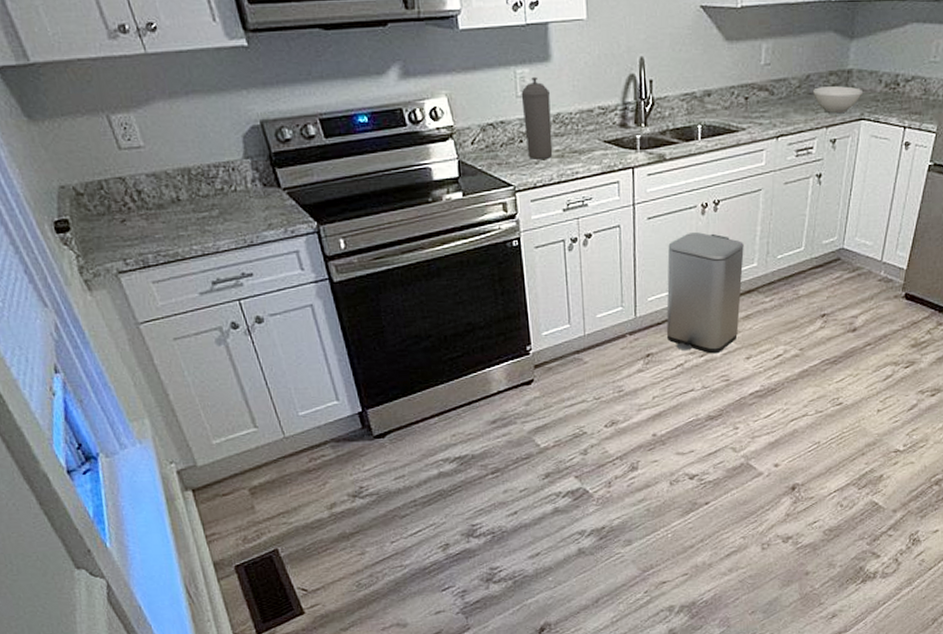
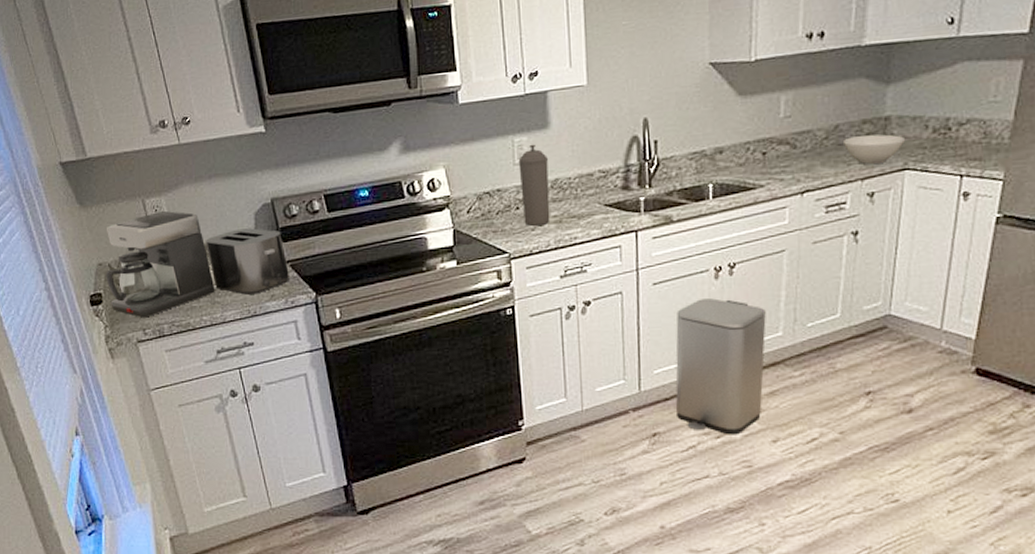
coffee maker: none [66,130,205,247] -> present [106,211,215,318]
toaster: none [187,152,287,224] -> present [205,228,289,296]

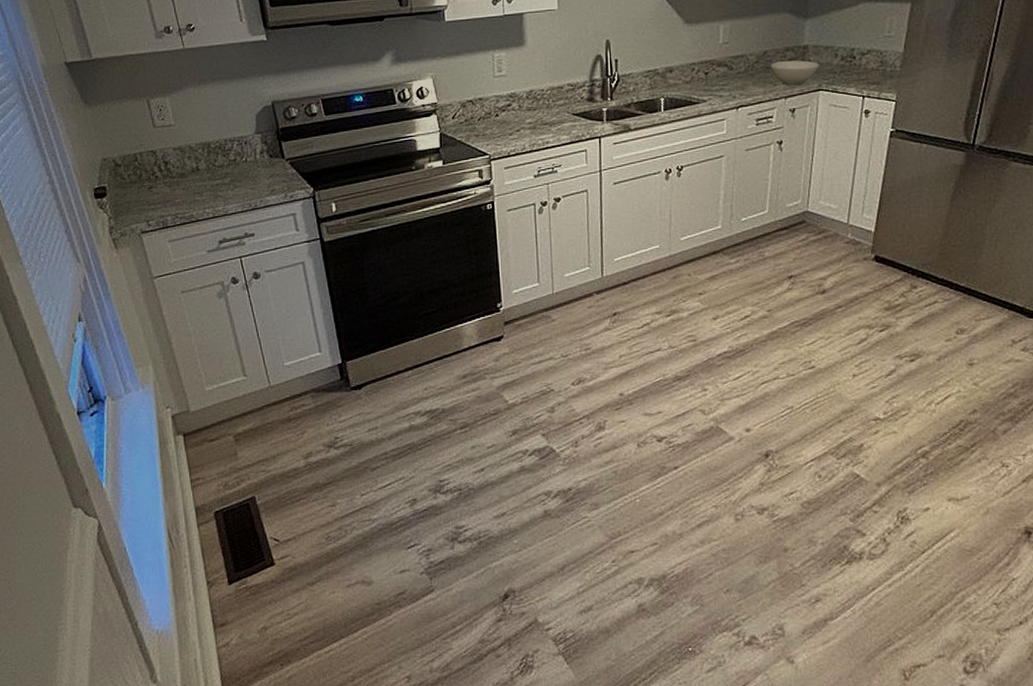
coffee maker: present [106,211,215,318] -> none [110,111,218,210]
toaster: present [205,228,289,296] -> none [208,128,289,190]
canister: present [518,144,550,226] -> none [498,59,526,131]
pedal bin: present [675,298,766,435] -> none [632,196,708,314]

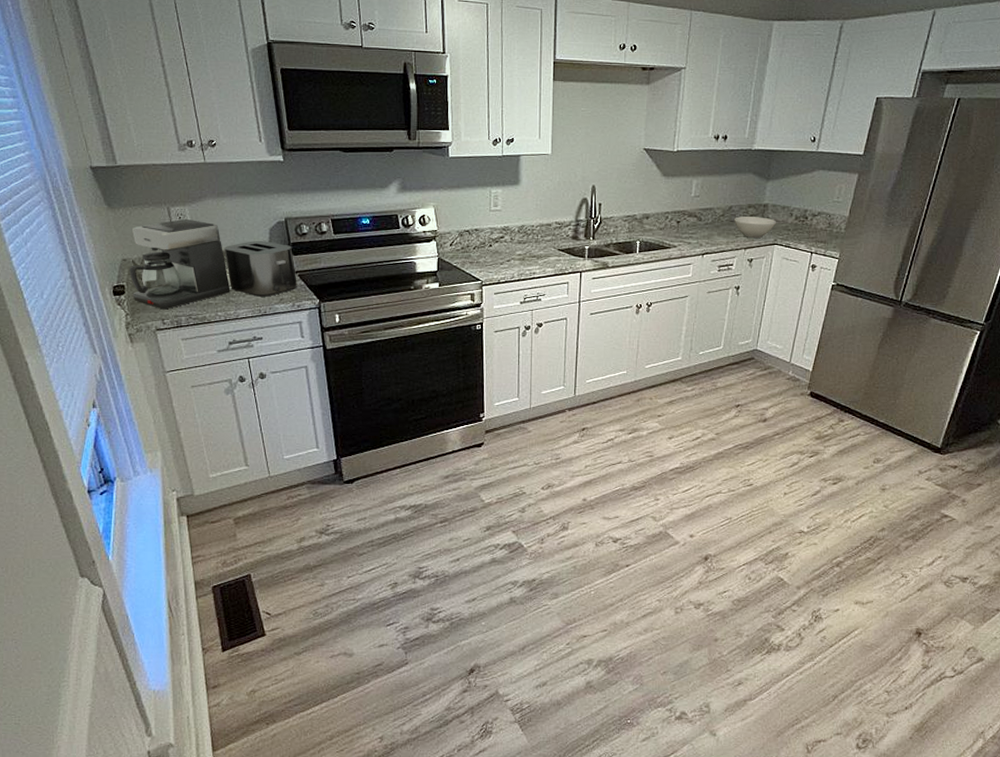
coffee maker: none [110,111,218,210] -> present [129,219,231,310]
toaster: none [208,128,289,190] -> present [223,241,297,298]

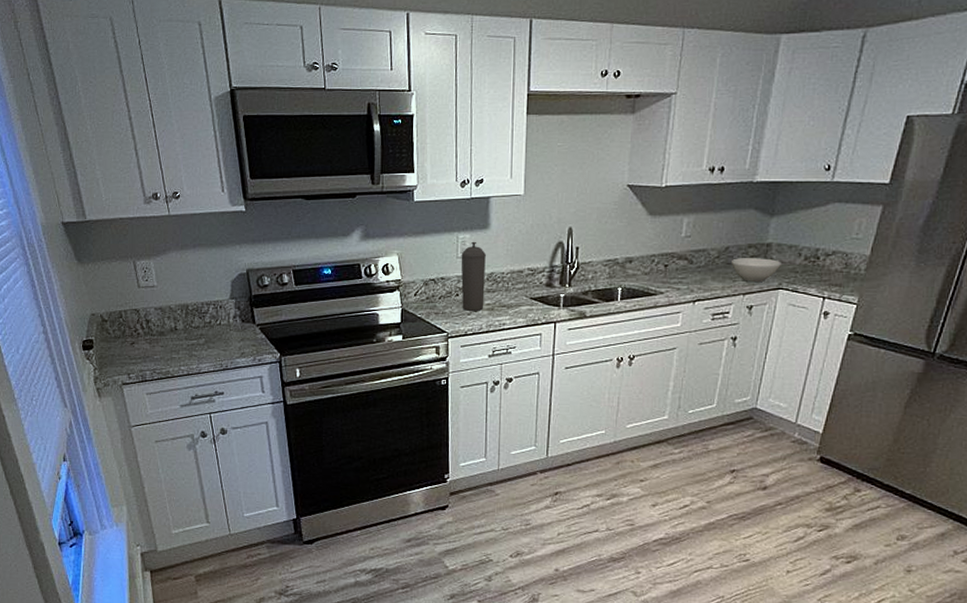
coffee maker: present [129,219,231,310] -> none [98,273,193,364]
toaster: present [223,241,297,298] -> none [186,294,258,352]
canister: none [493,196,517,261] -> present [461,241,486,311]

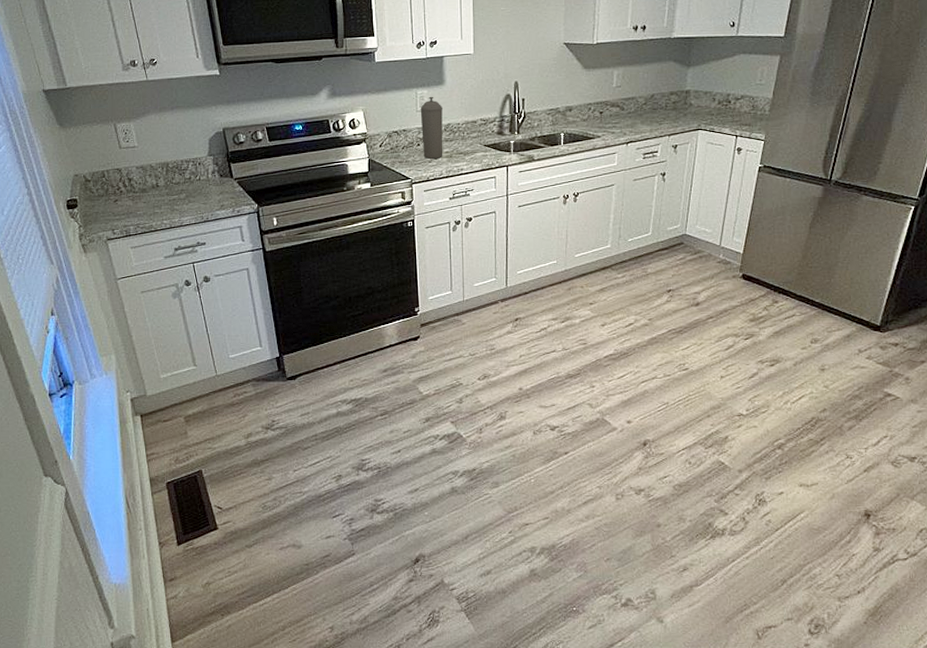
bowl: present [732,258,782,283] -> none [657,103,700,125]

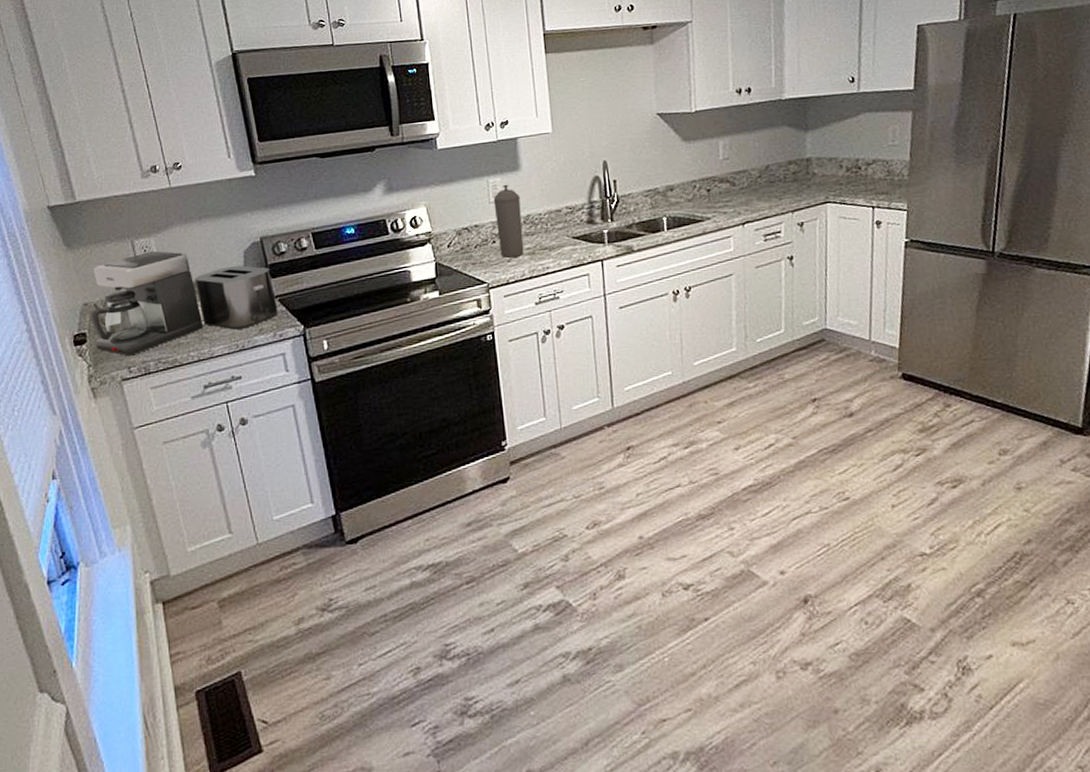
coffee maker: none [81,134,175,220] -> present [91,251,203,356]
toaster: none [166,151,236,205] -> present [194,265,278,331]

